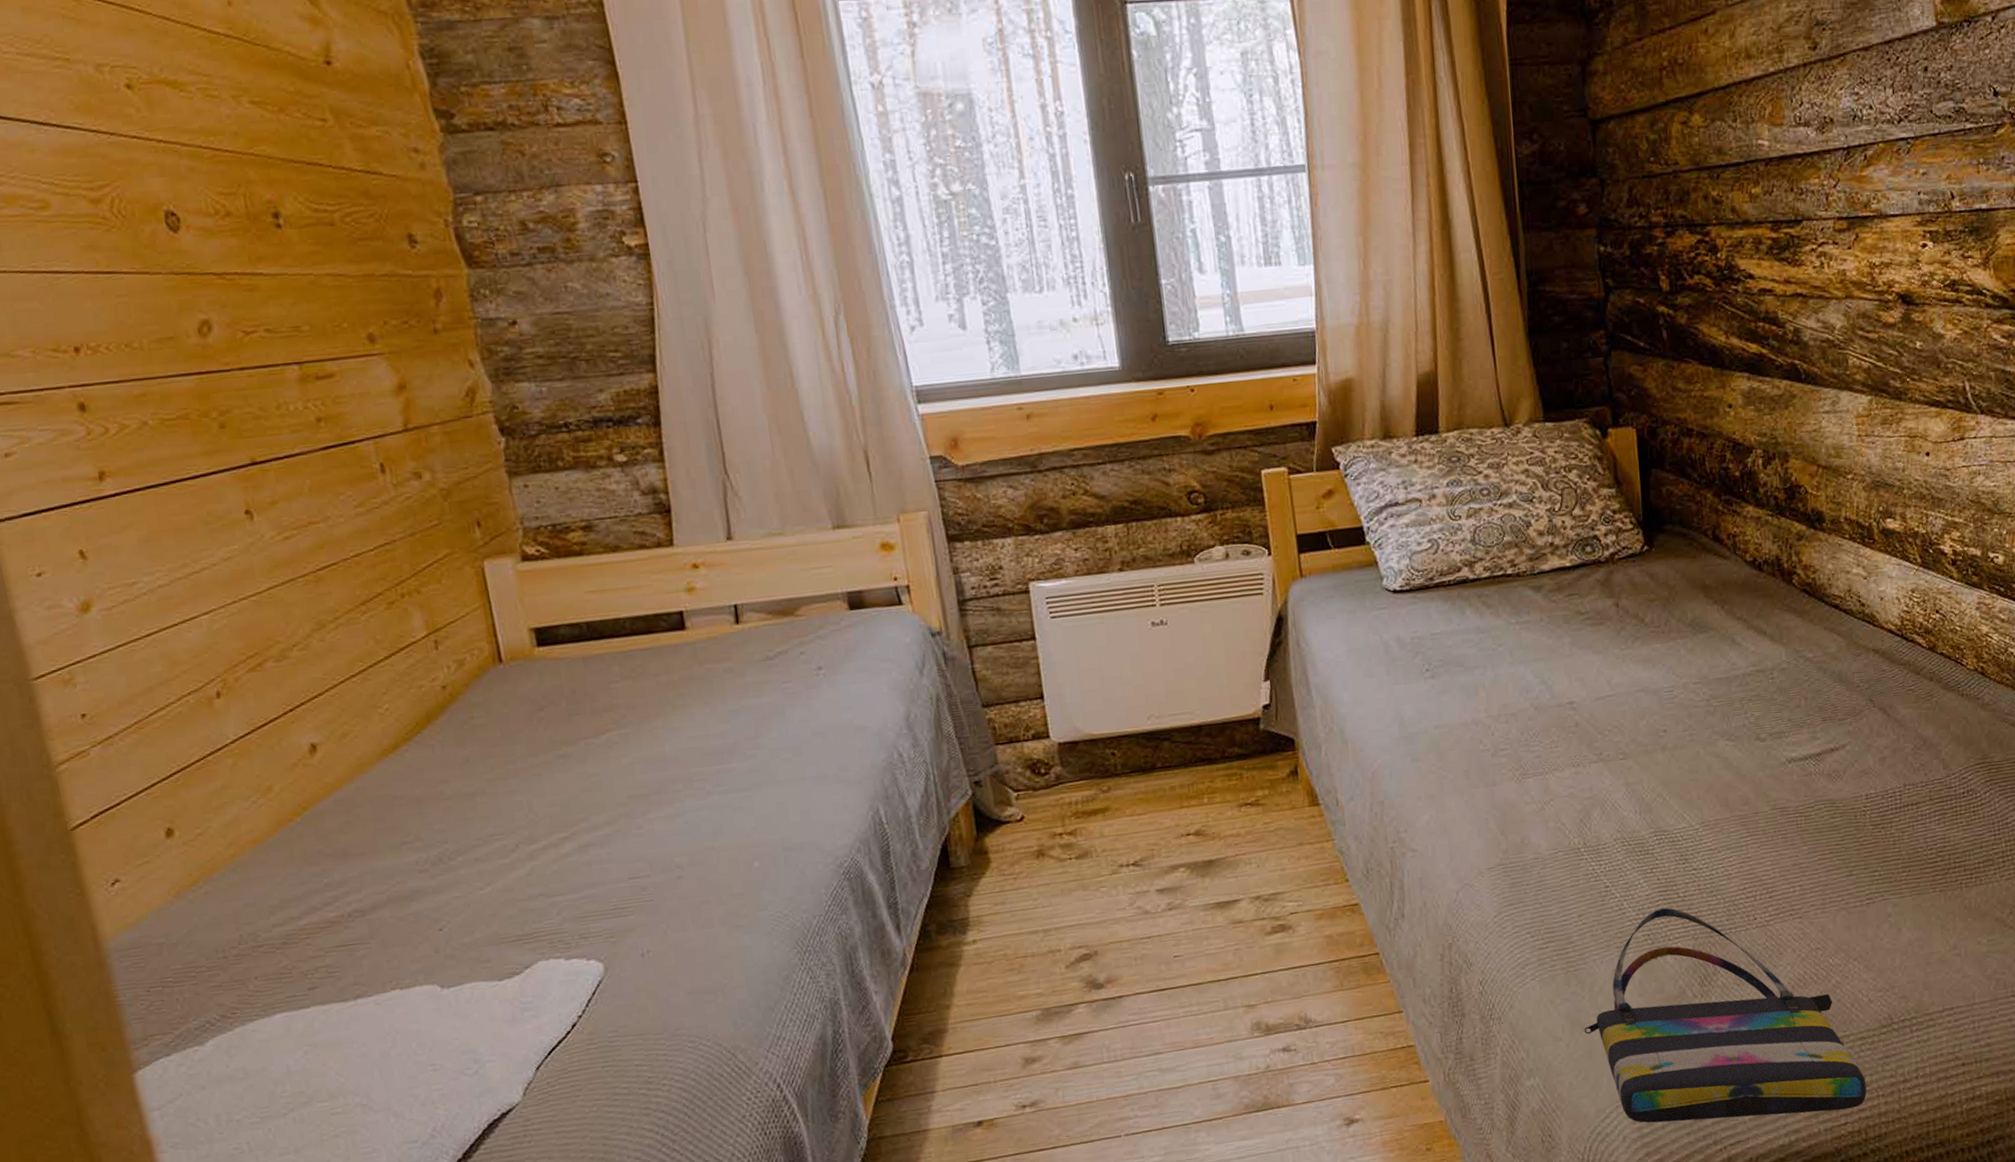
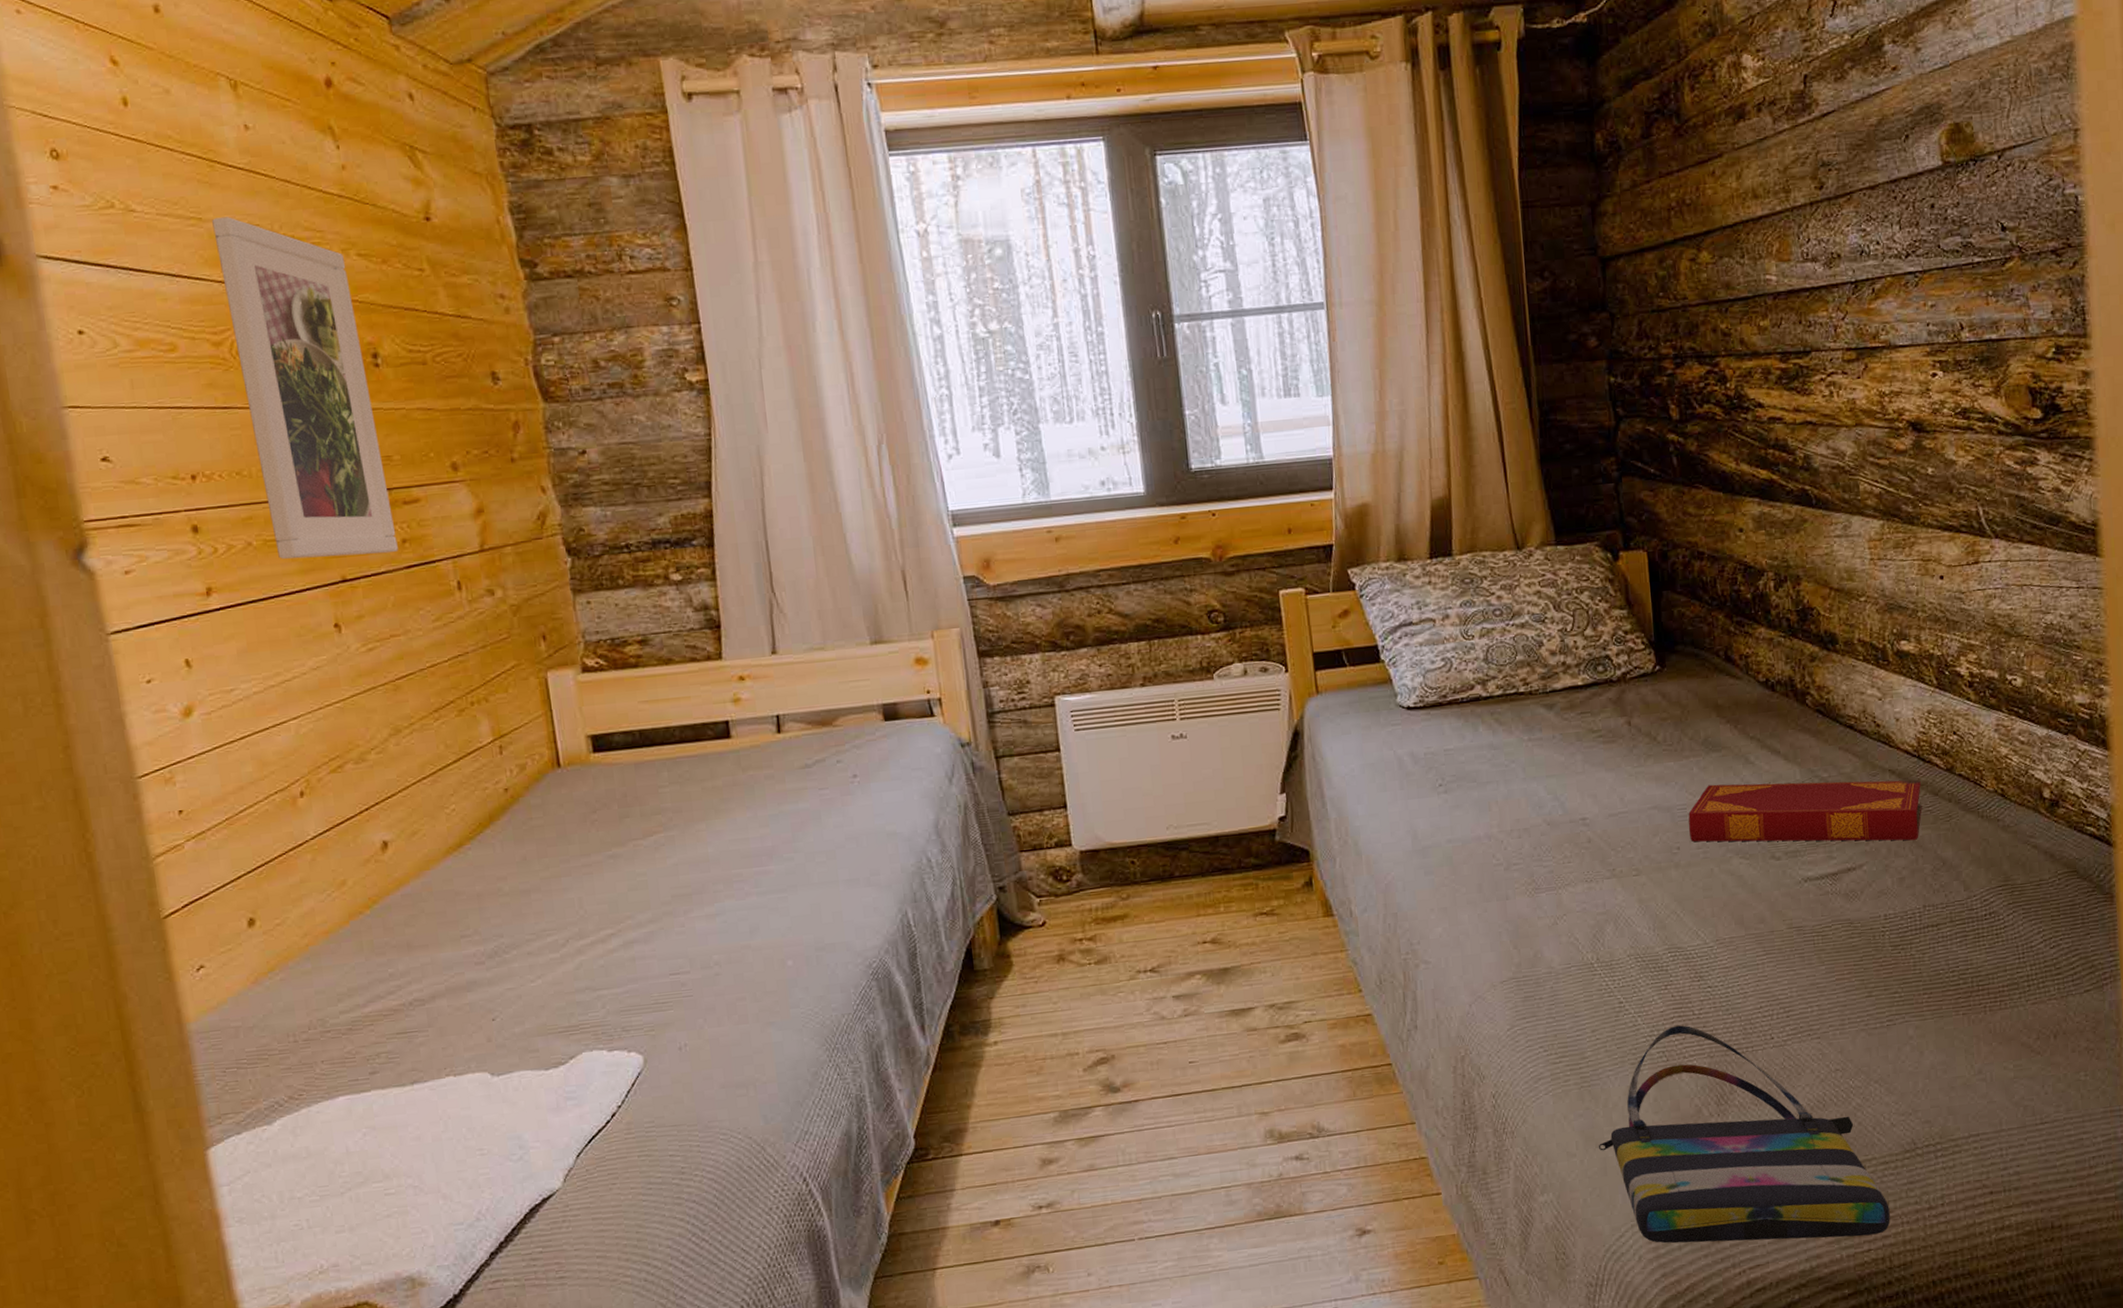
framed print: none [81,57,313,440] -> present [212,217,398,559]
hardback book: none [1675,659,1905,725] -> present [1688,780,1922,842]

